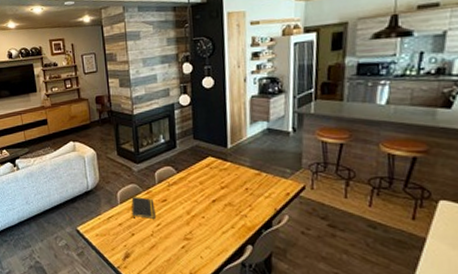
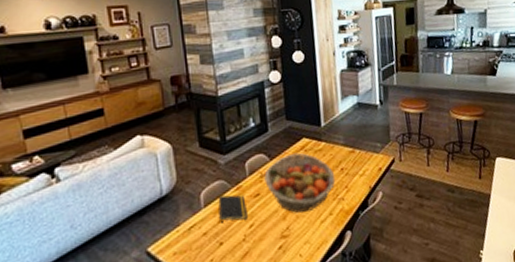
fruit basket: none [171,169,239,221] -> present [264,152,336,213]

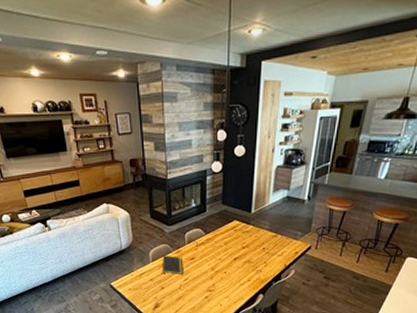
fruit basket: present [264,152,336,213] -> none [199,231,257,276]

